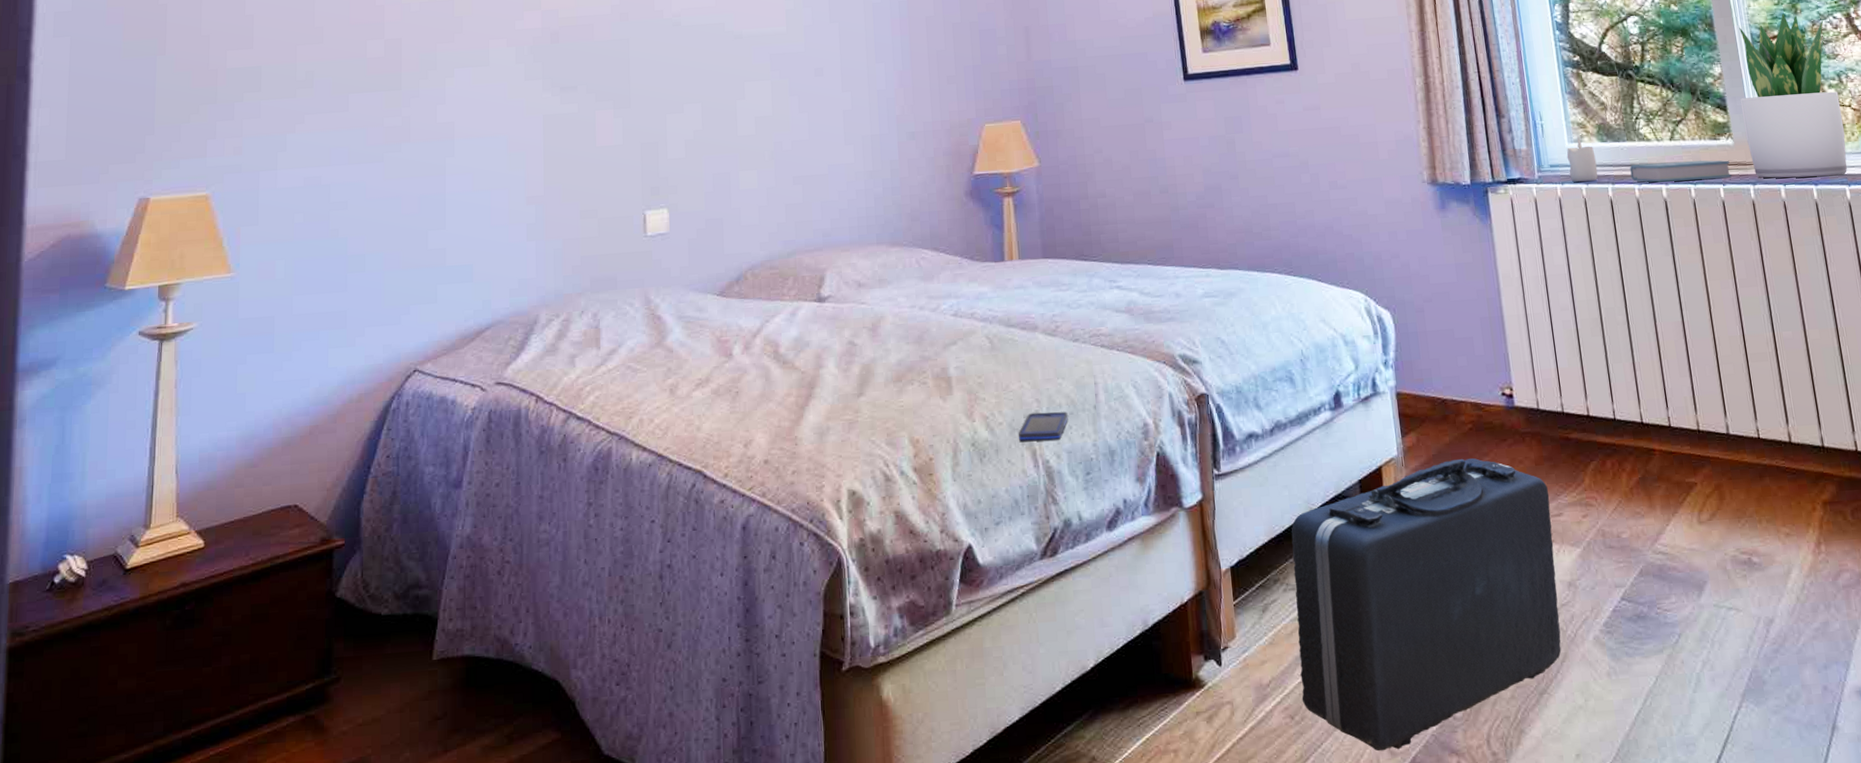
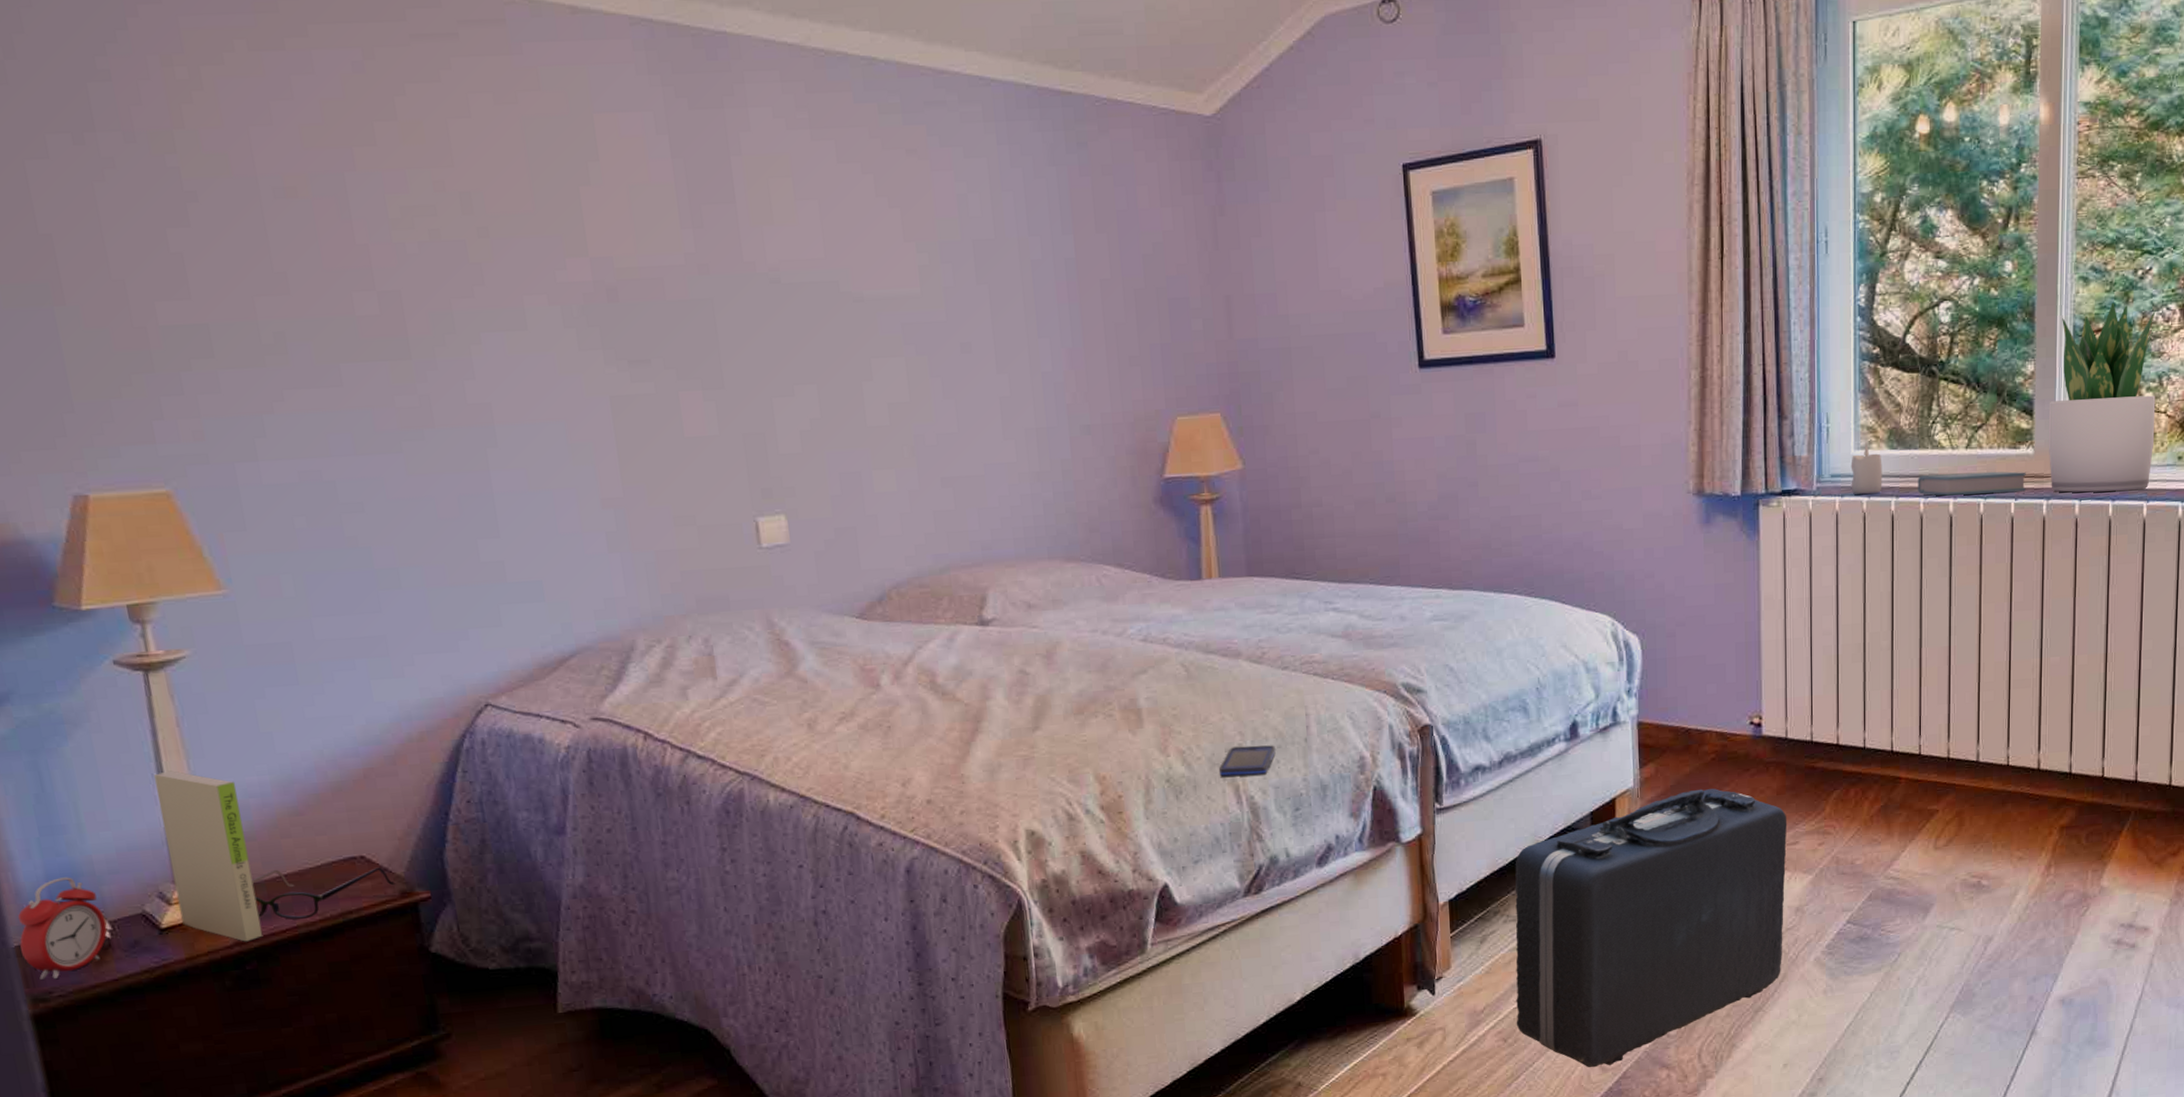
alarm clock: none [14,520,85,615] -> present [18,877,108,980]
book: none [144,426,210,583] -> present [154,770,263,942]
eyeglasses: none [204,515,318,563] -> present [251,867,396,920]

